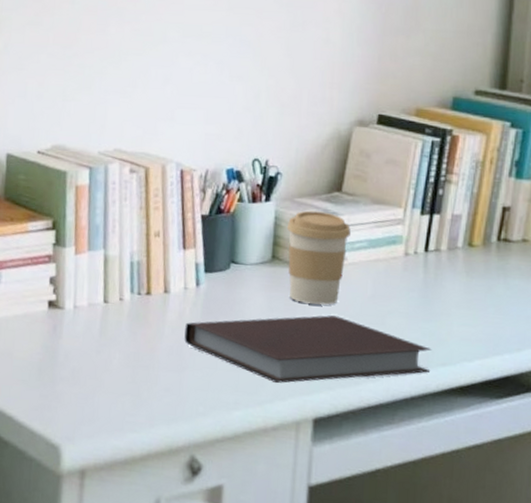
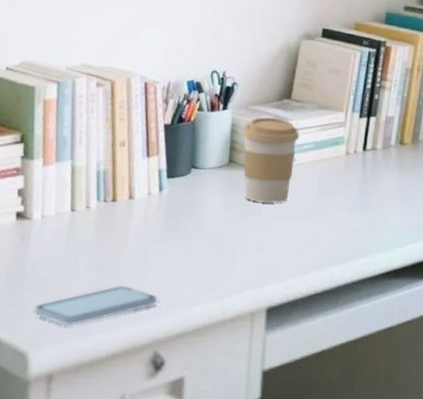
smartphone: none [66,382,194,422] -> present [34,285,157,326]
notebook: present [184,315,432,384] -> none [148,212,370,278]

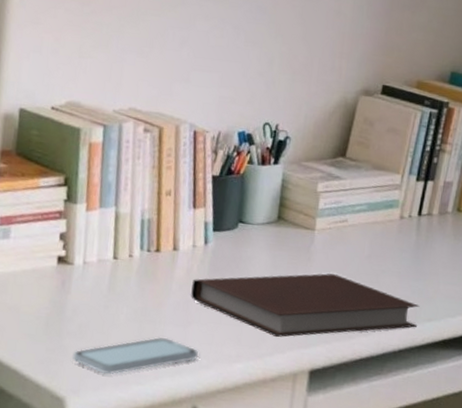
notebook: none [148,212,370,278] -> present [191,273,420,338]
coffee cup: present [242,117,300,203] -> none [292,174,353,264]

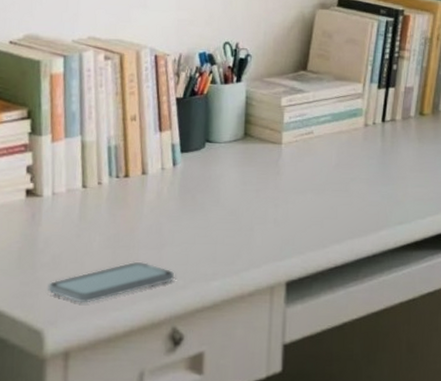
notebook: present [191,273,420,338] -> none [163,185,390,253]

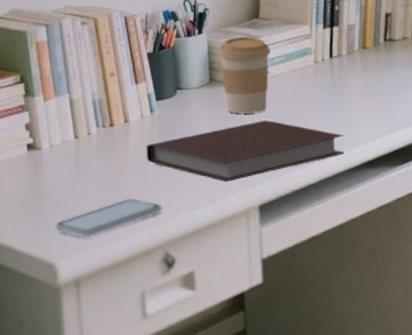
notebook: none [163,185,390,253] -> present [146,120,344,183]
coffee cup: none [257,89,317,176] -> present [218,36,271,114]

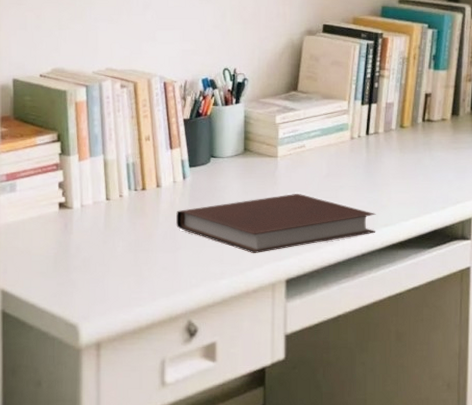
smartphone: present [55,198,162,238] -> none [80,263,187,300]
coffee cup: present [218,36,271,114] -> none [254,108,307,185]

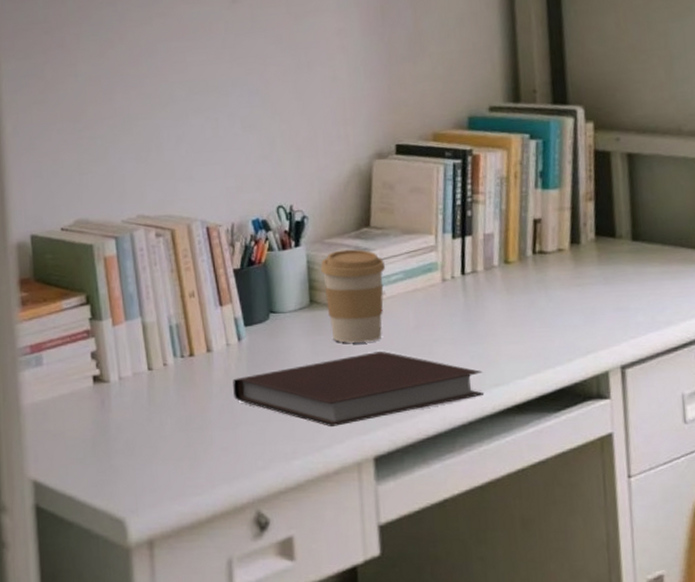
coffee cup: none [254,108,307,185] -> present [320,249,386,343]

